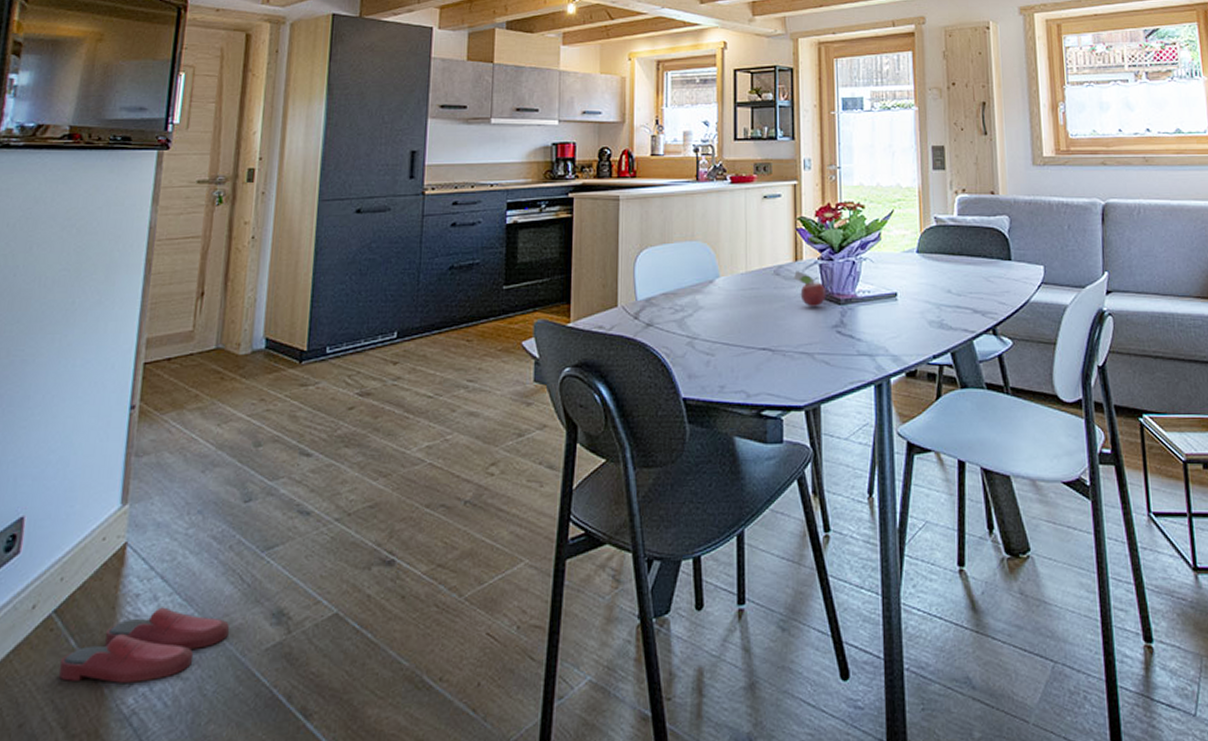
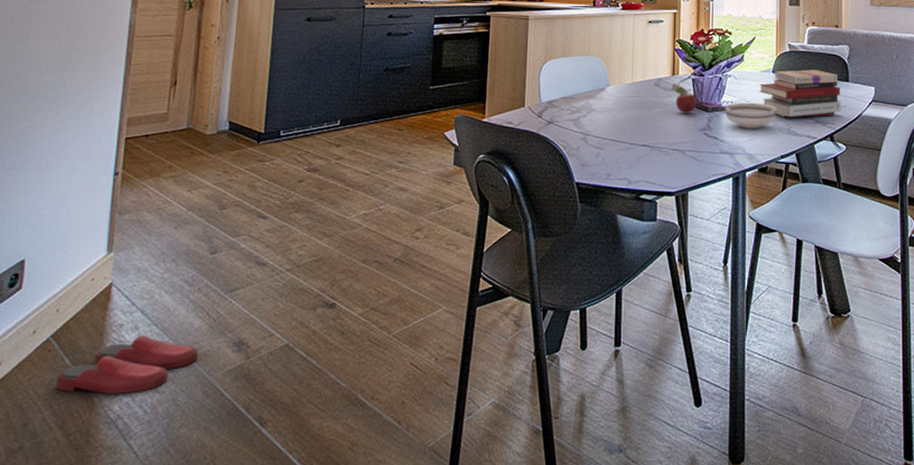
bowl: none [861,290,925,325] -> present [725,102,777,130]
books: none [901,247,1004,308] -> present [759,69,841,118]

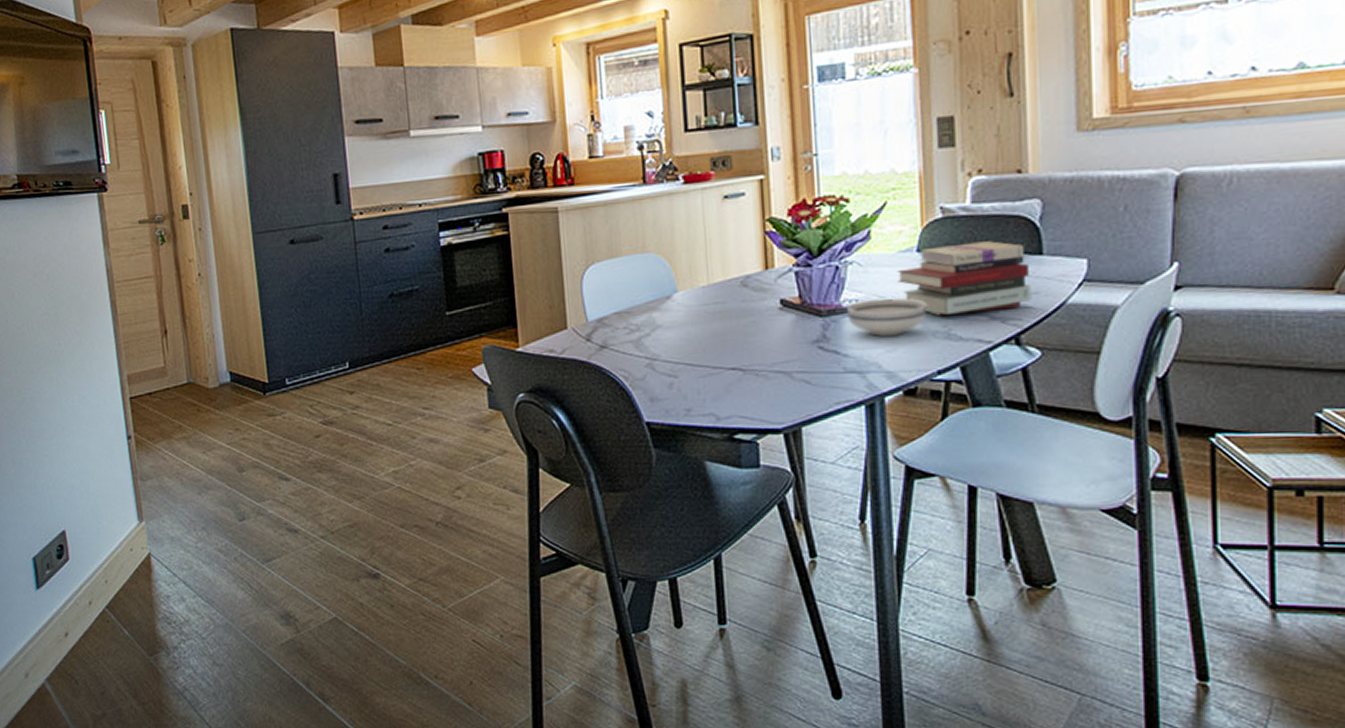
slippers: present [56,335,199,394] -> none [120,607,249,666]
fruit: present [670,83,697,114] -> none [764,280,805,322]

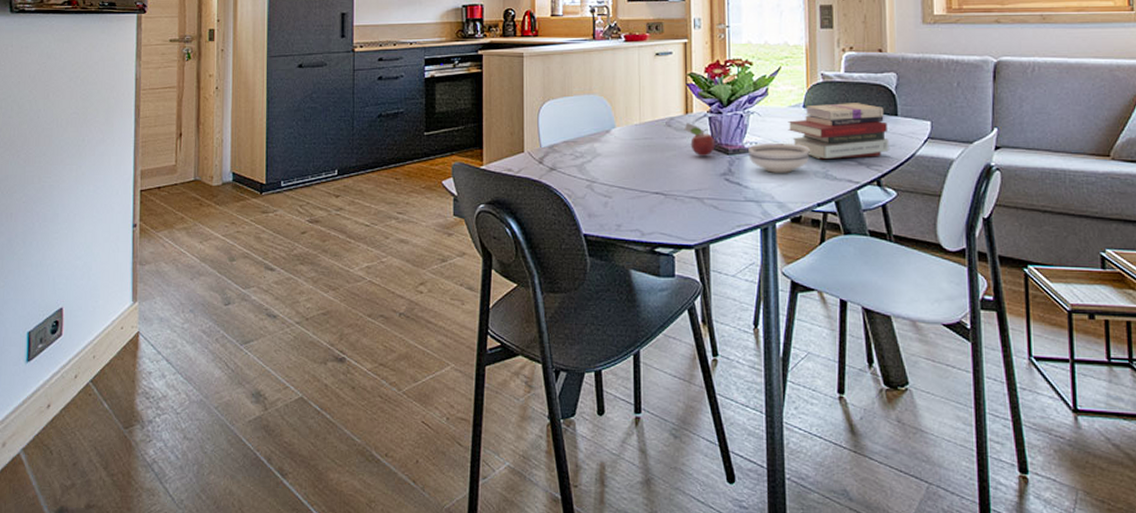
fruit: none [764,280,805,322] -> present [684,123,715,157]

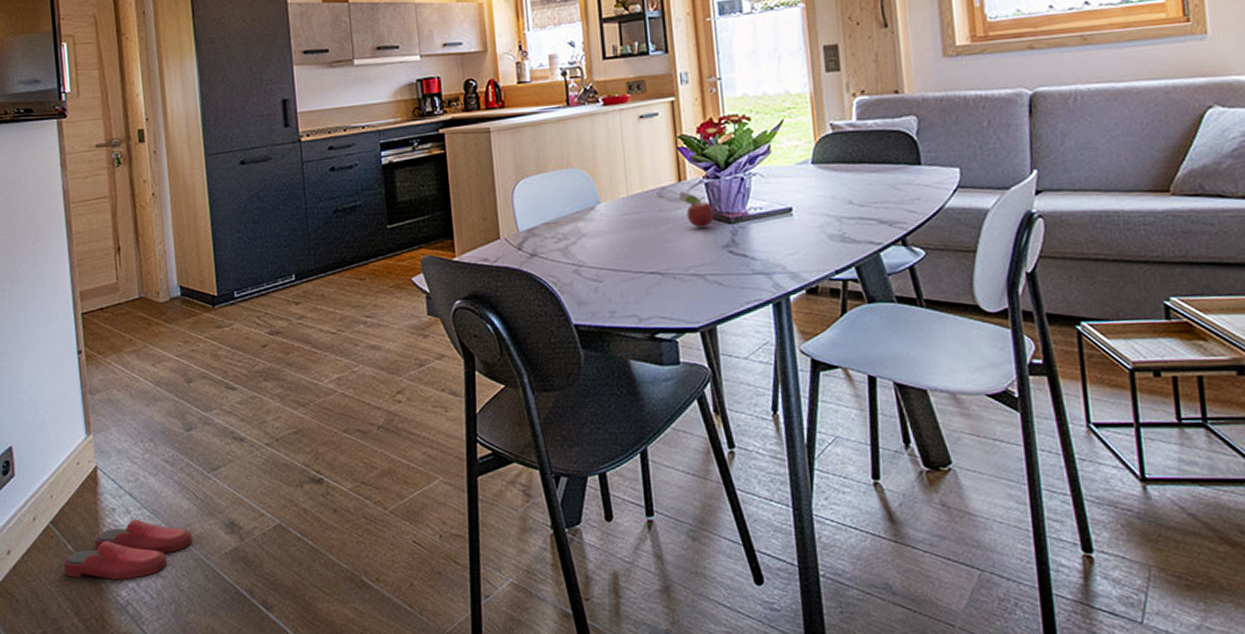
slippers: none [98,383,221,439] -> present [63,519,193,580]
bowl: present [748,143,810,174] -> none [752,205,824,241]
books: present [788,103,889,160] -> none [795,153,914,222]

